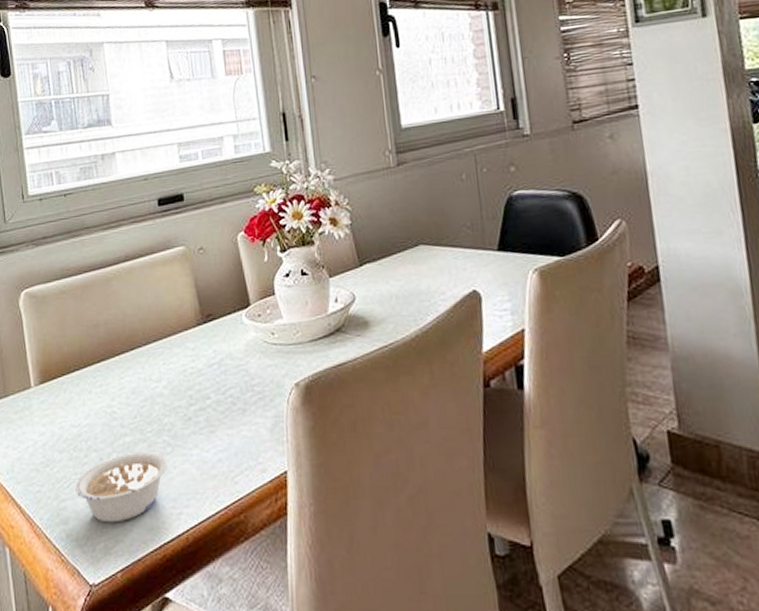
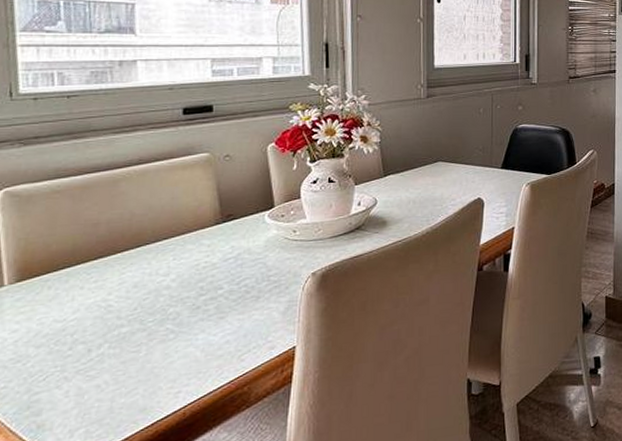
legume: present [76,452,167,523] -> none [54,340,169,410]

